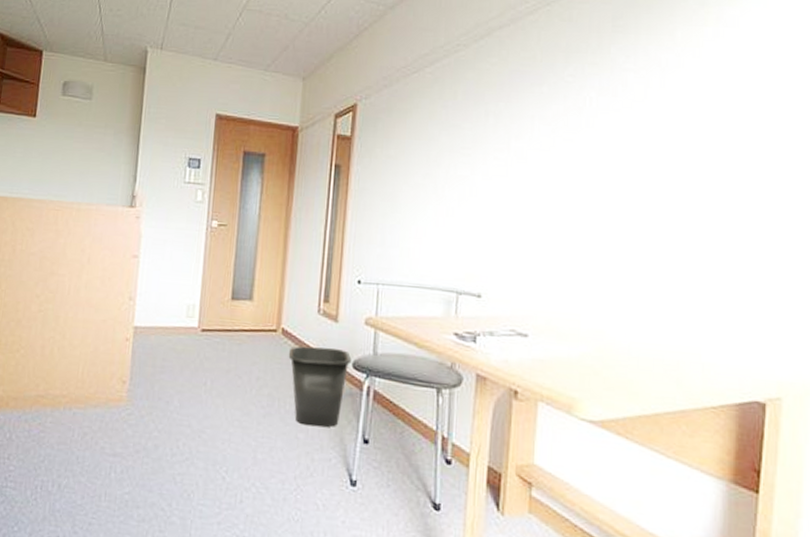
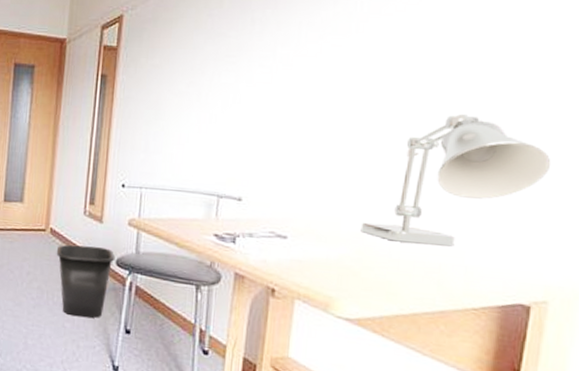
desk lamp: none [600,210,775,343] -> present [360,114,551,247]

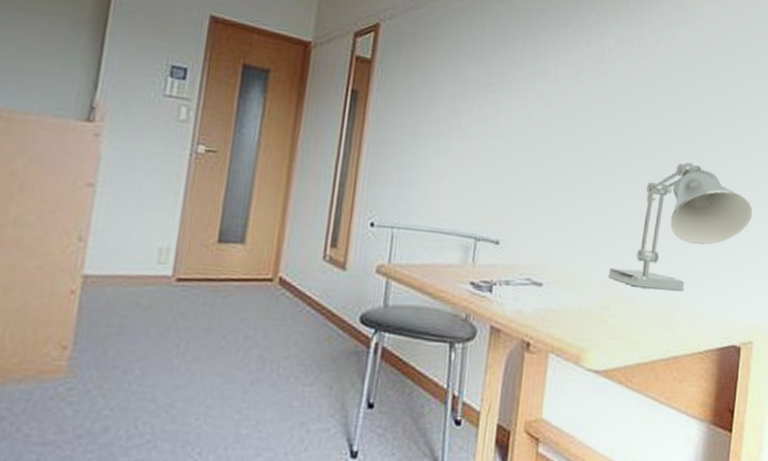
waste bin: present [56,244,115,318] -> none [285,298,360,392]

